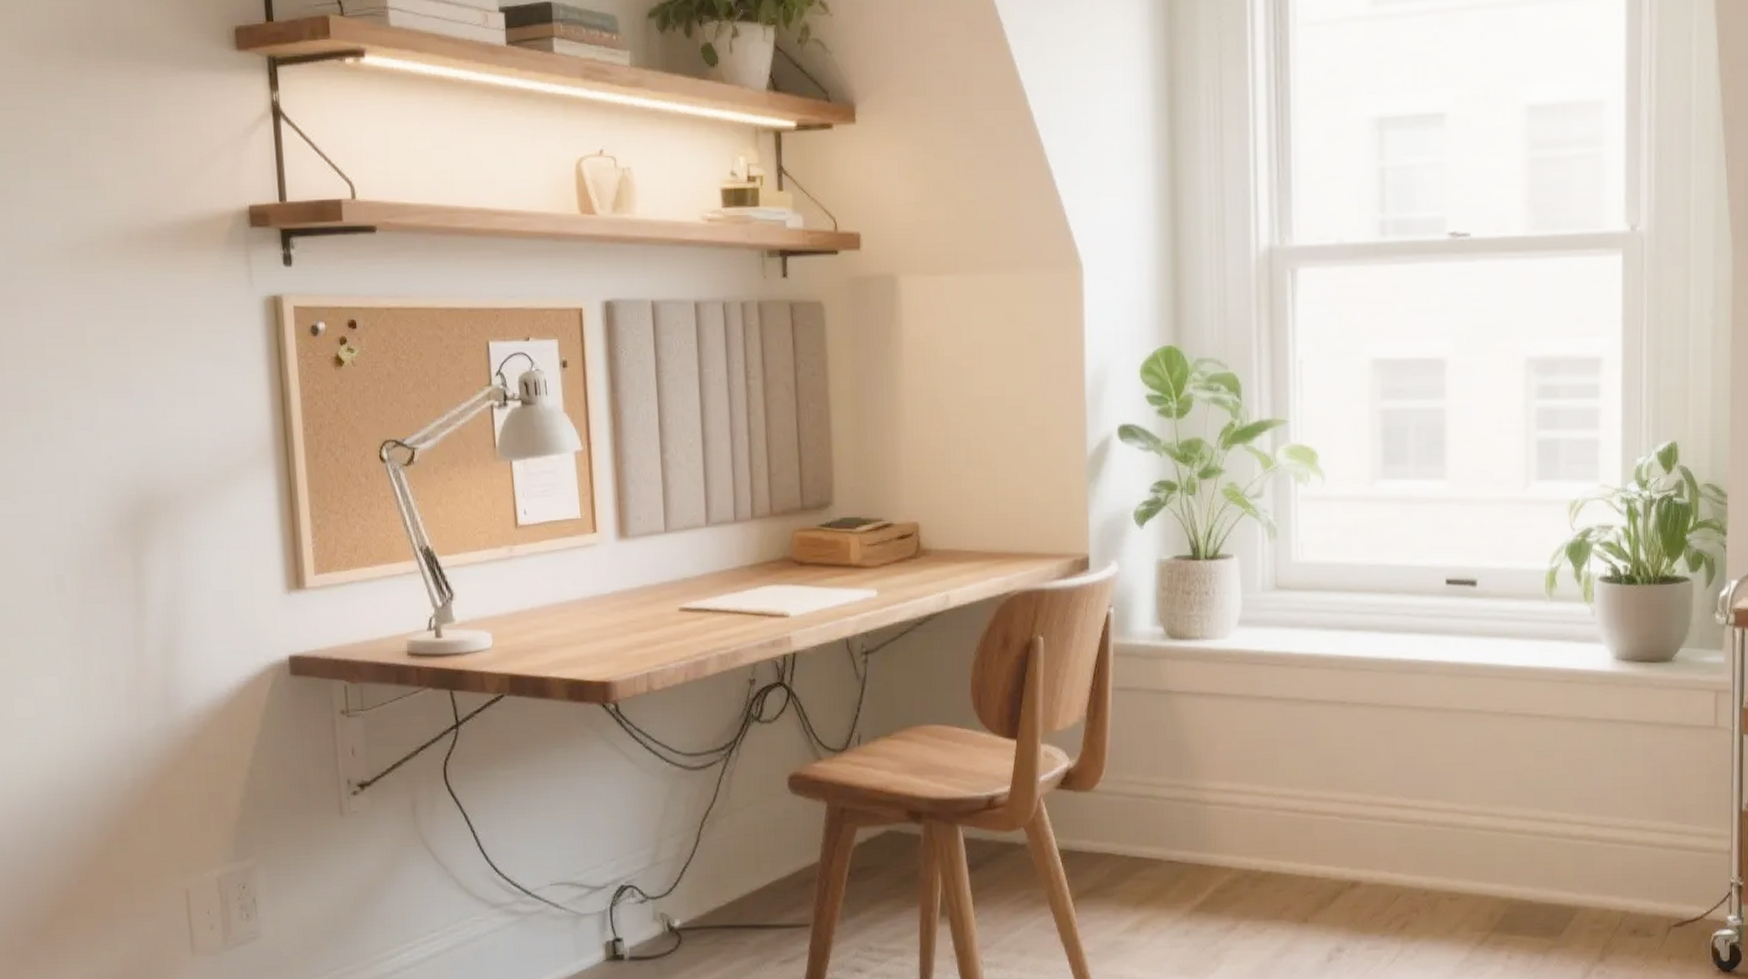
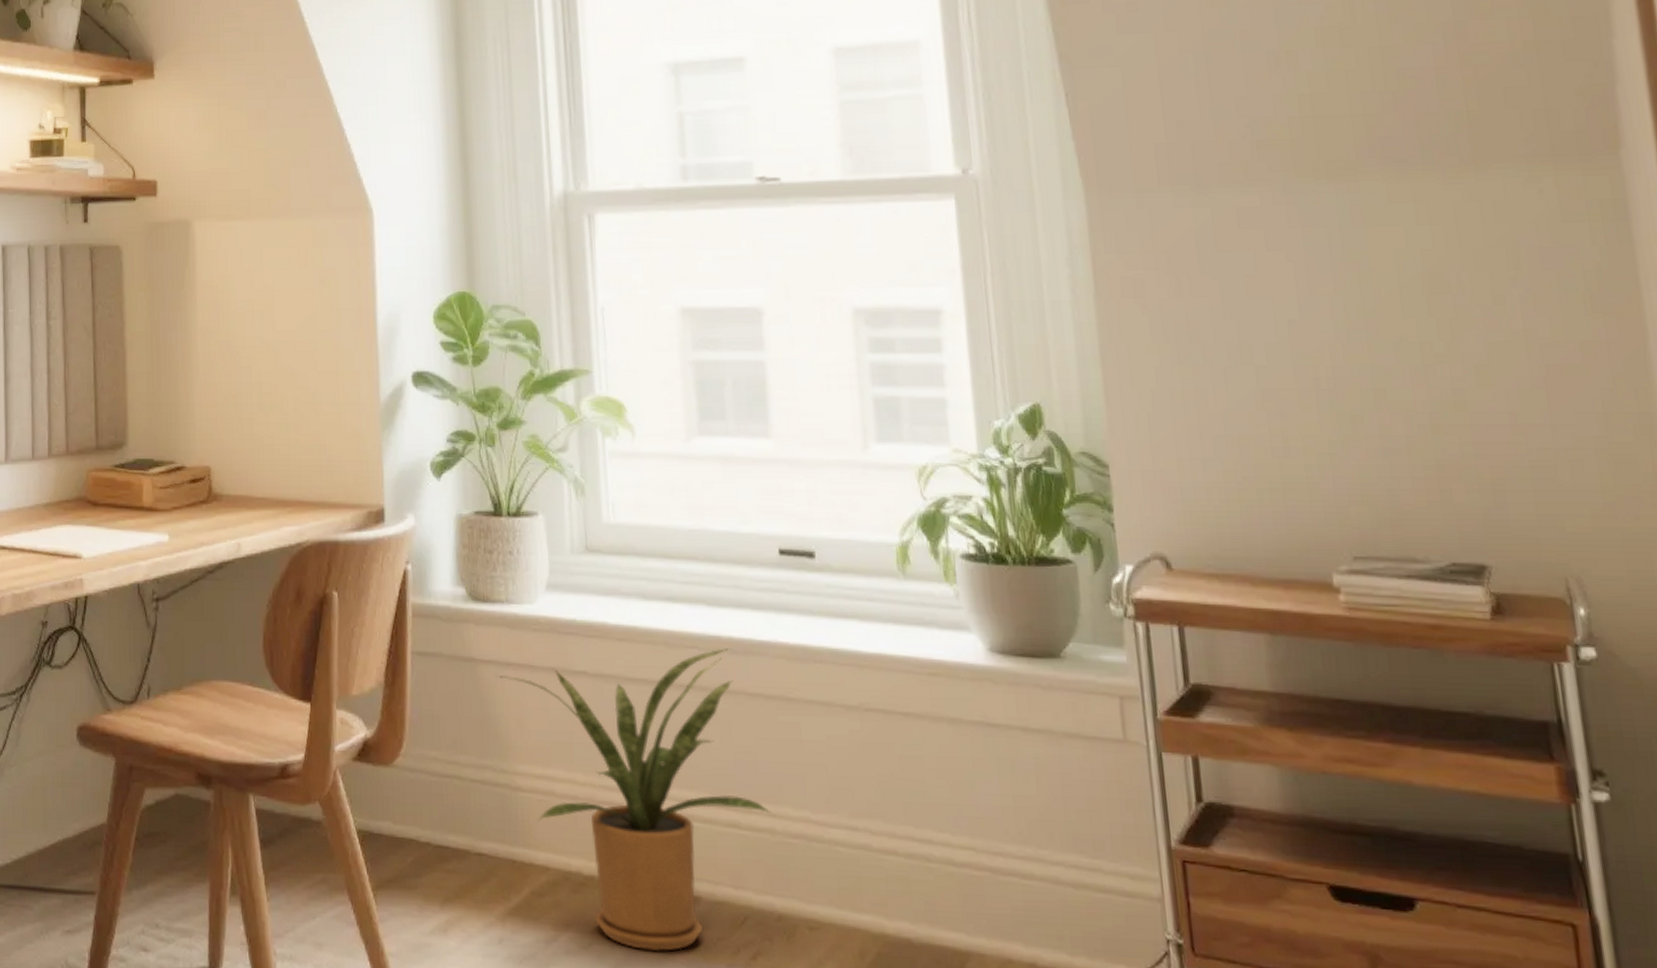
house plant: none [1189,669,1426,930] -> present [496,648,773,952]

